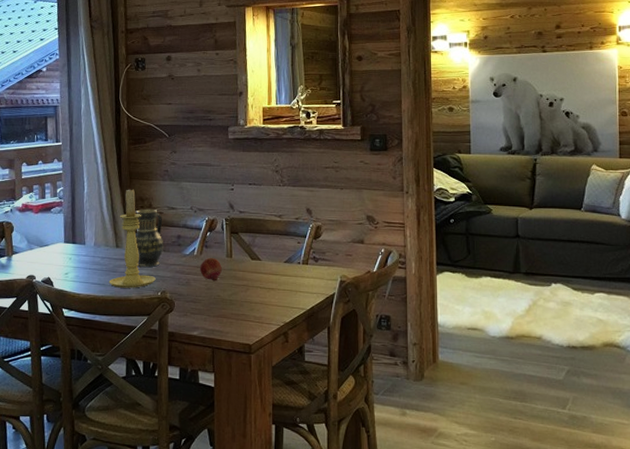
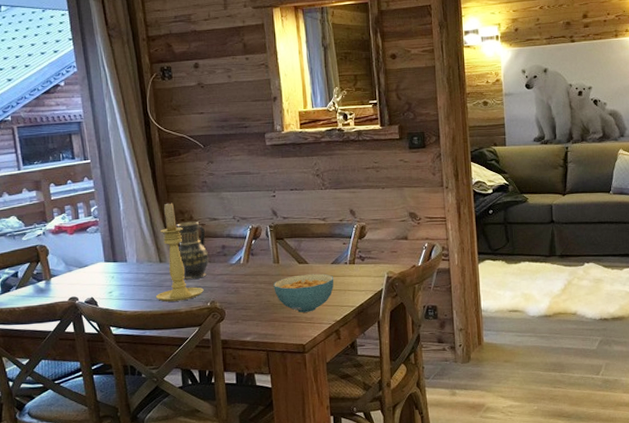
fruit: present [199,257,222,282] -> none [247,264,270,288]
cereal bowl: none [225,271,286,311] -> present [273,273,334,313]

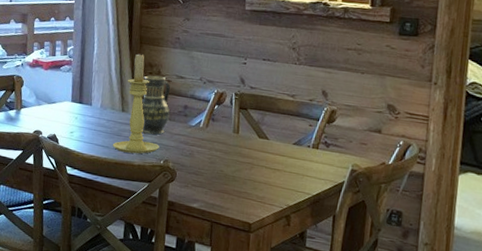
cereal bowl: present [273,273,334,313] -> none [229,149,294,191]

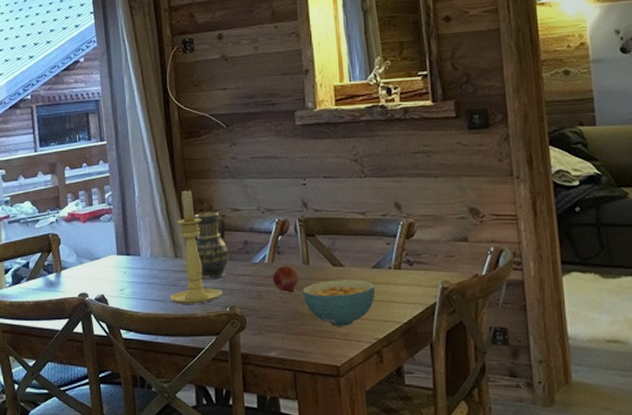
fruit: none [204,131,228,156] -> present [272,265,298,293]
cereal bowl: none [229,149,294,191] -> present [303,279,376,326]

